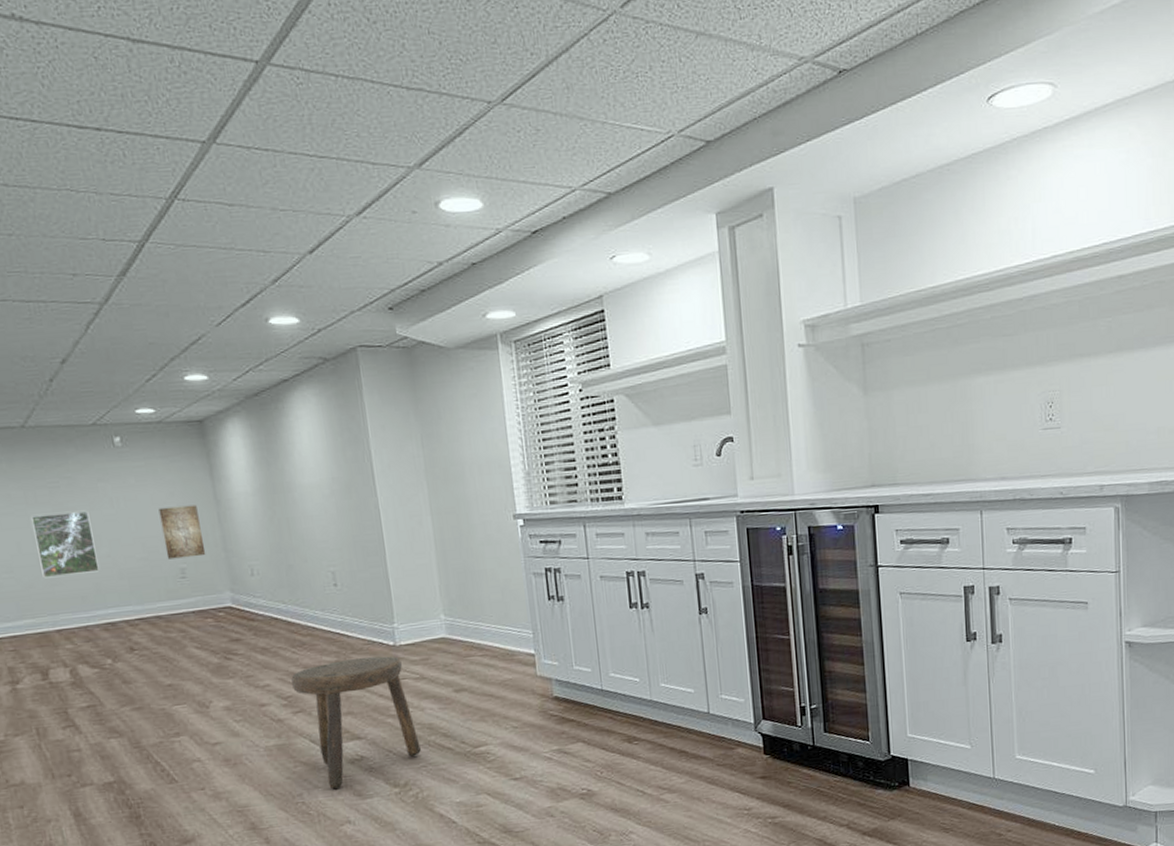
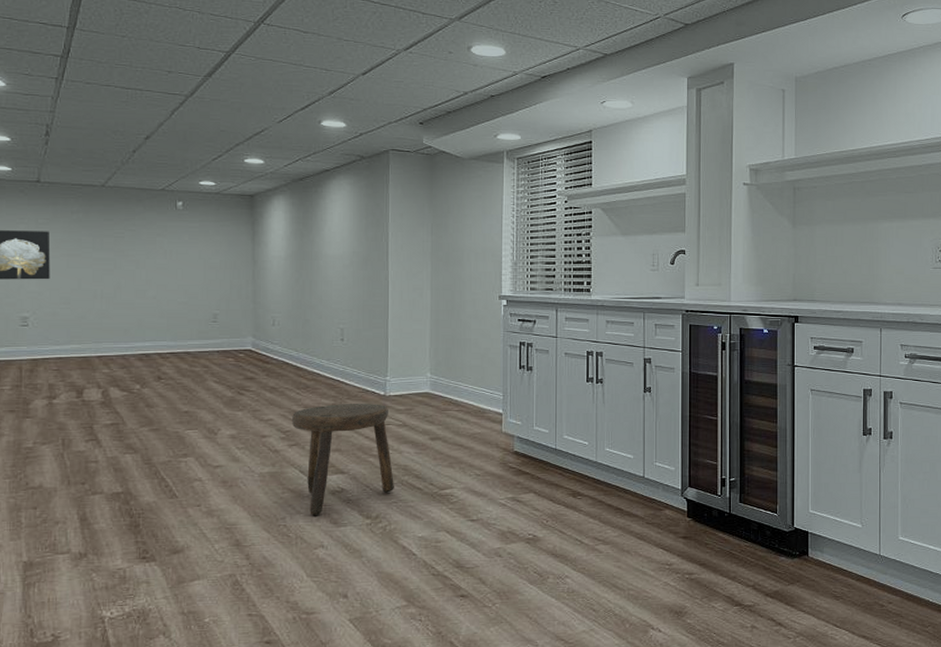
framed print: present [31,511,100,578] -> none [95,259,145,312]
wall art: present [158,504,206,559] -> none [204,262,238,305]

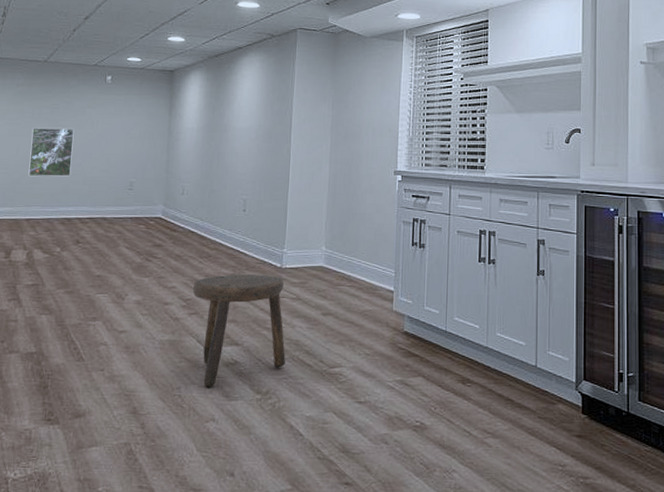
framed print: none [95,259,145,312] -> present [28,128,75,177]

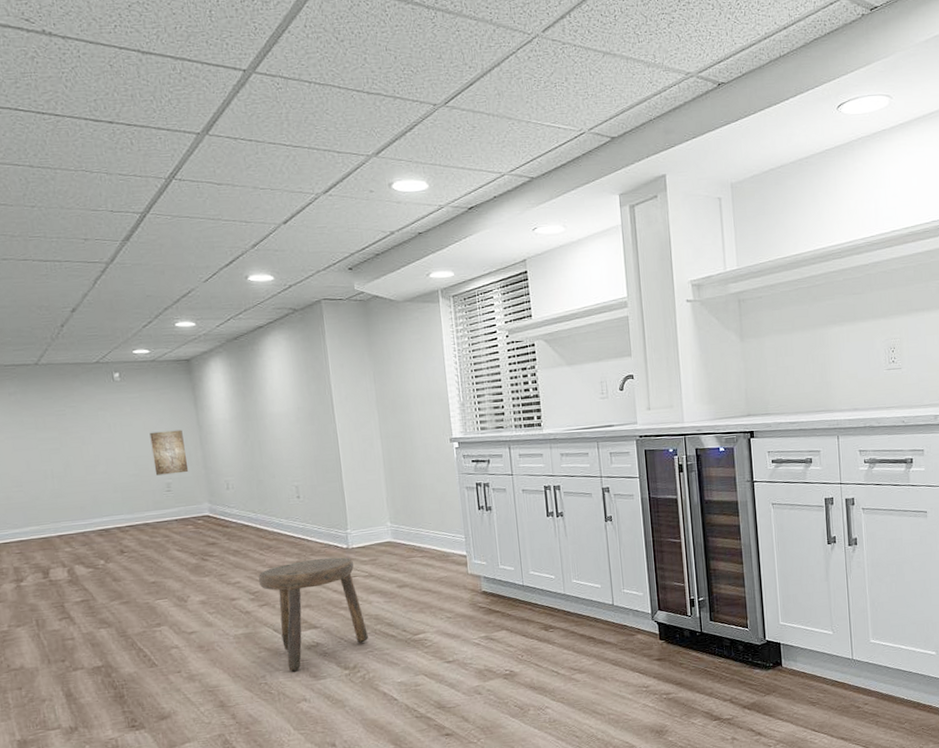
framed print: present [28,128,75,177] -> none [40,435,97,492]
wall art: none [122,133,154,174] -> present [149,429,189,476]

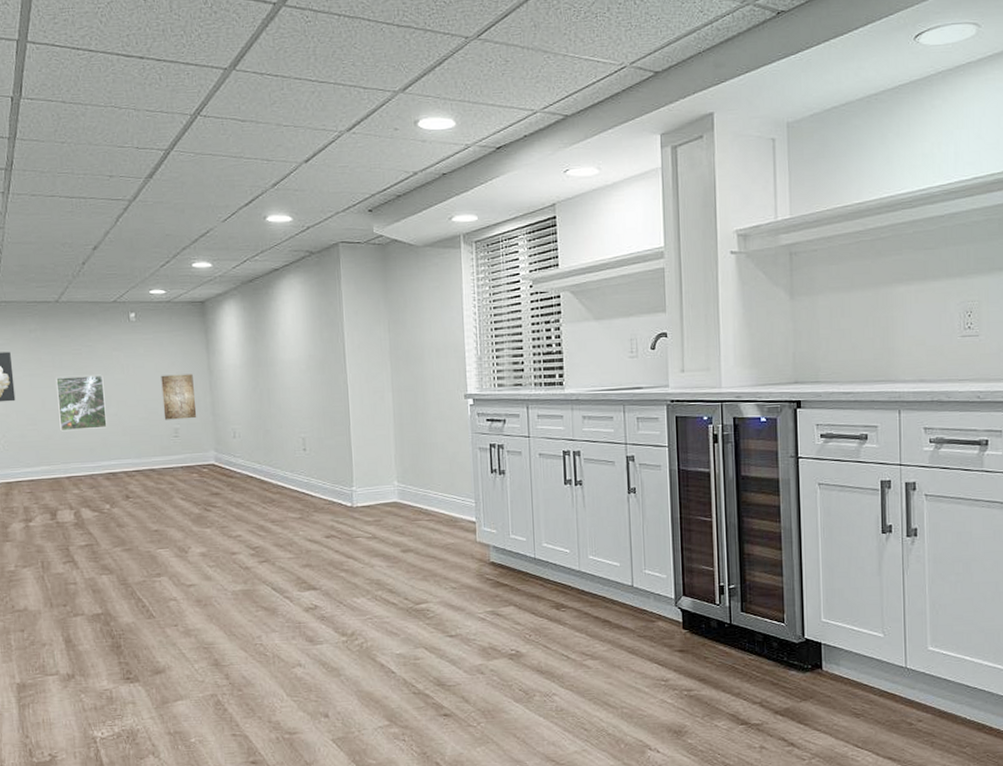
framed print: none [40,435,97,492] -> present [56,375,107,432]
stool: present [258,557,368,672] -> none [260,516,368,634]

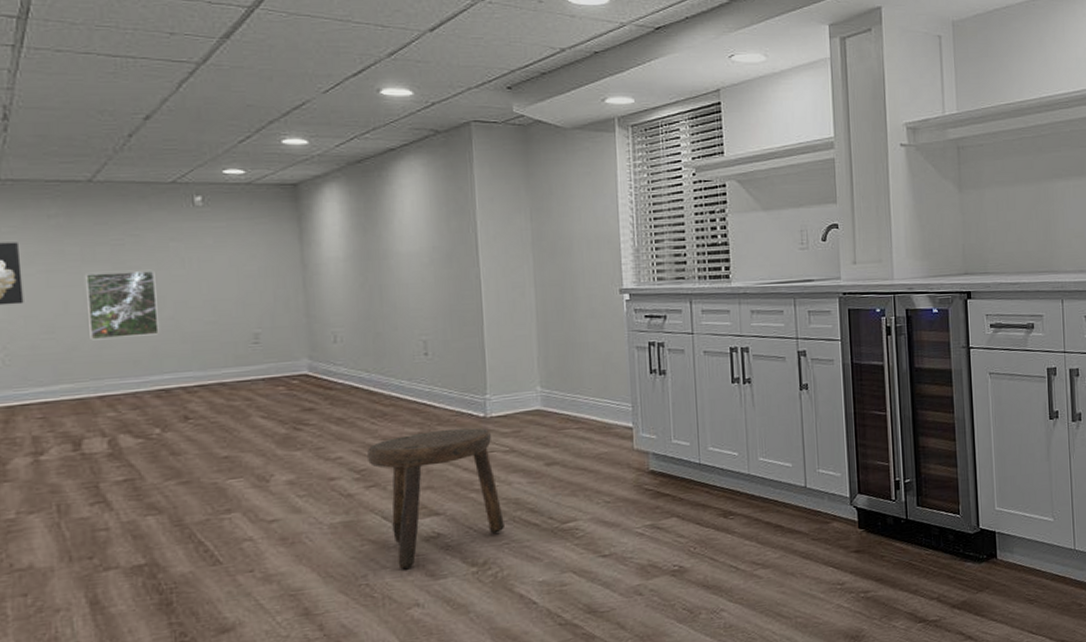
wall art: present [161,374,197,420] -> none [236,268,285,324]
stool: none [260,516,368,634] -> present [367,428,504,570]

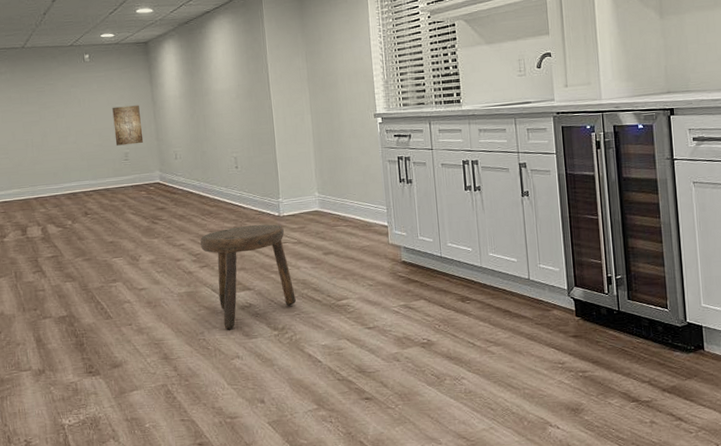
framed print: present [86,271,159,340] -> none [24,109,68,159]
wall art: none [236,268,285,324] -> present [112,105,144,146]

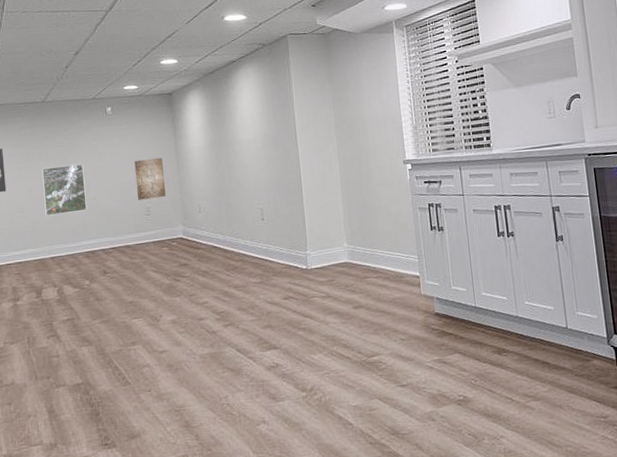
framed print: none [24,109,68,159] -> present [42,164,87,216]
stool: present [200,224,296,330] -> none [225,278,325,393]

